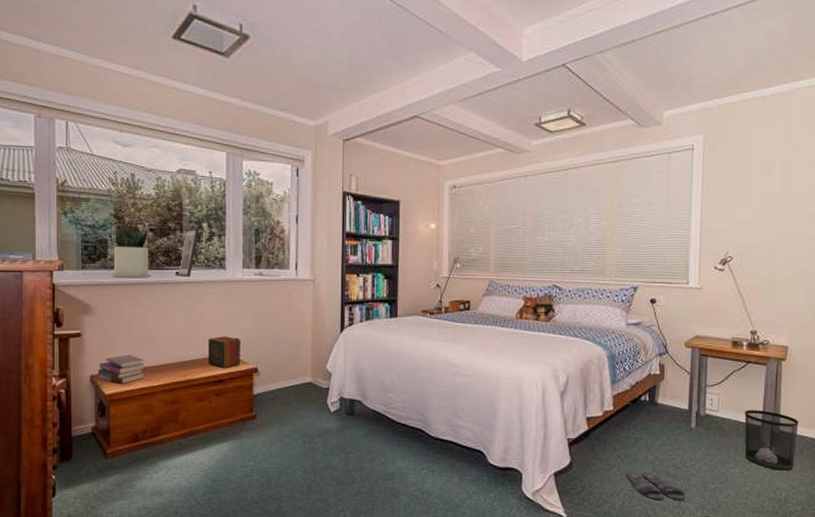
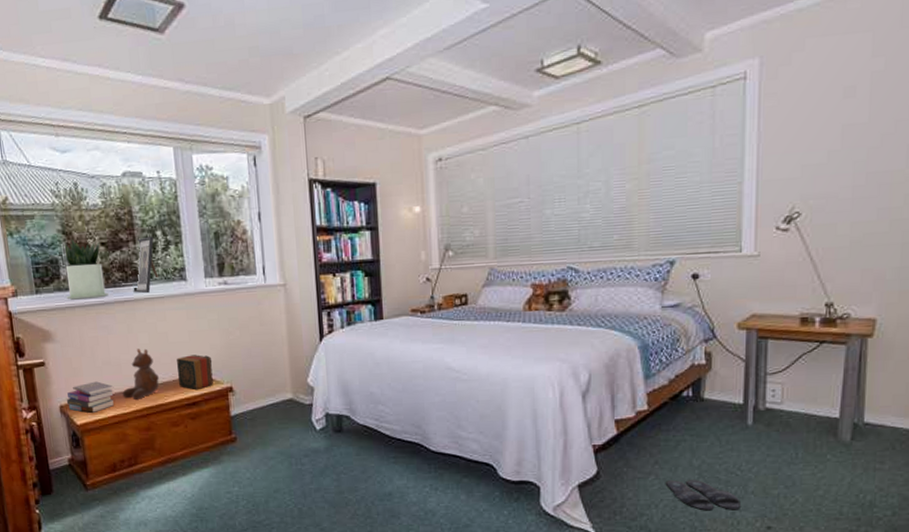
teddy bear: none [153,327,190,374] -> present [122,348,160,400]
waste bin: present [744,410,799,471] -> none [817,399,890,470]

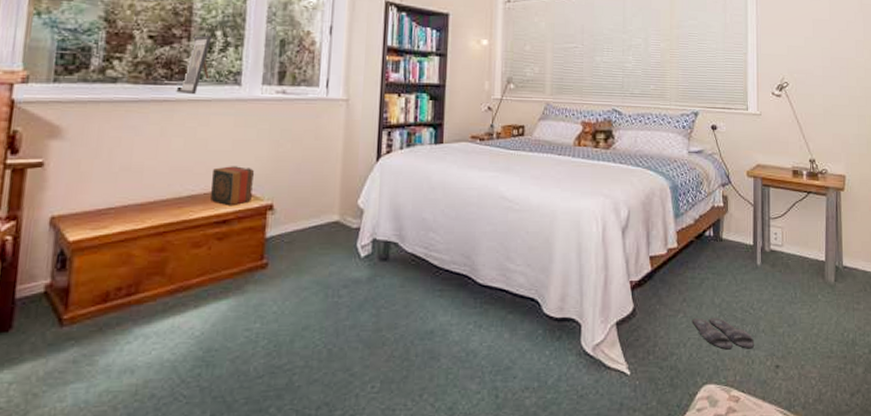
planter: present [64,239,110,300] -> none [92,28,148,95]
books: present [66,381,114,414] -> none [60,189,129,228]
teddy bear: present [122,348,160,400] -> none [137,155,187,214]

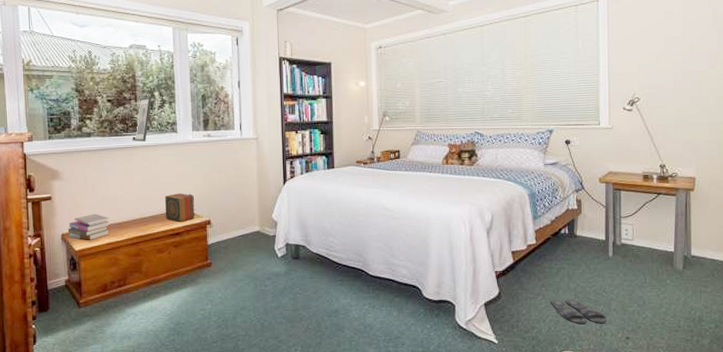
books: none [60,189,129,228] -> present [67,214,110,241]

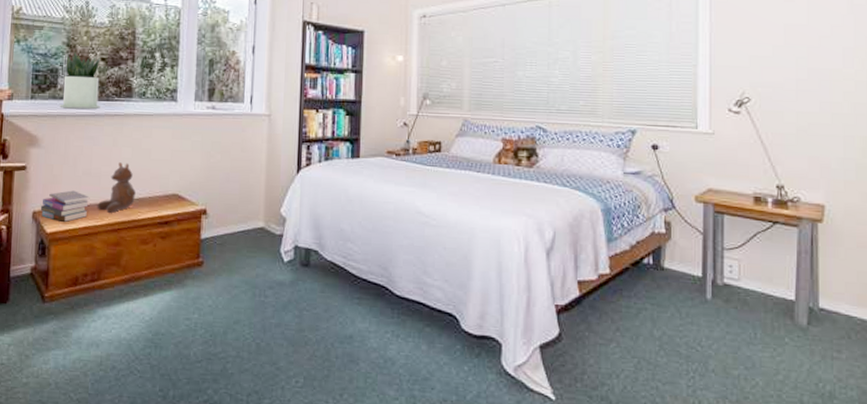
planter: none [75,96,112,145] -> present [60,52,101,110]
teddy bear: none [117,187,149,230] -> present [97,162,136,213]
picture frame: present [132,96,154,142] -> none [124,57,153,110]
decorative box: present [165,193,195,223] -> none [155,173,191,210]
slippers: present [551,299,606,325] -> none [627,350,701,389]

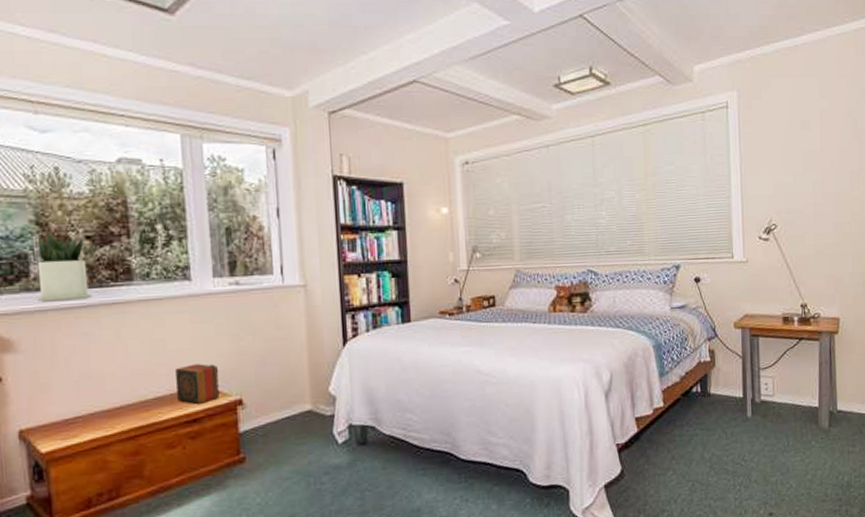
books: present [40,190,90,223] -> none [28,398,94,439]
teddy bear: present [97,162,136,213] -> none [104,358,153,419]
decorative box: none [155,173,191,210] -> present [176,364,219,405]

